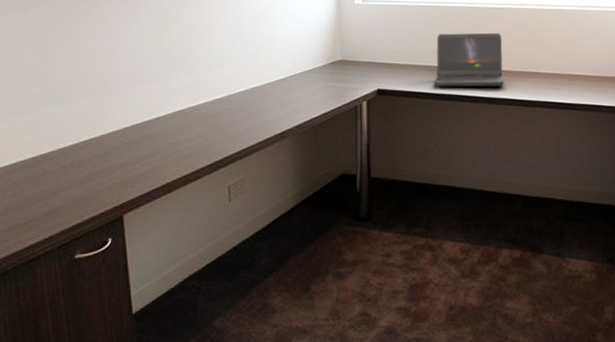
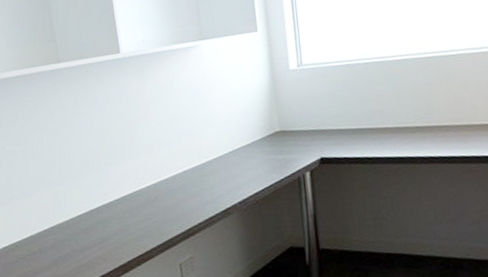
laptop computer: present [433,33,505,87] -> none [381,84,464,150]

